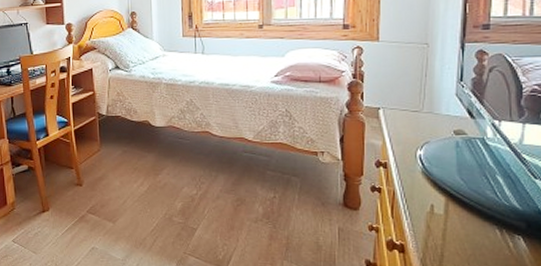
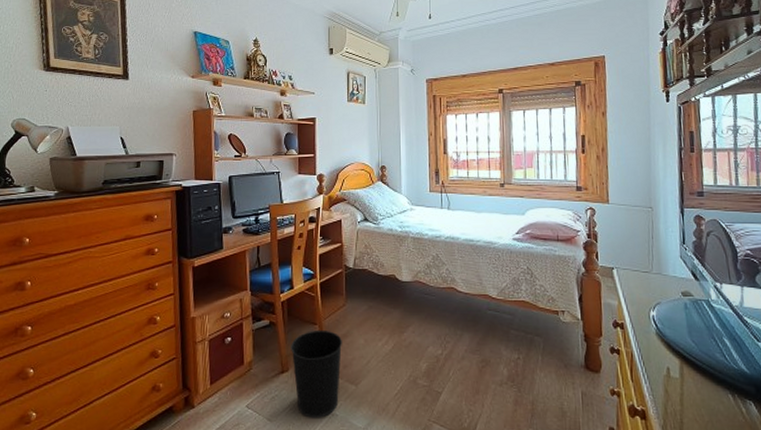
wastebasket: none [50,173,99,251] -> present [291,329,342,418]

